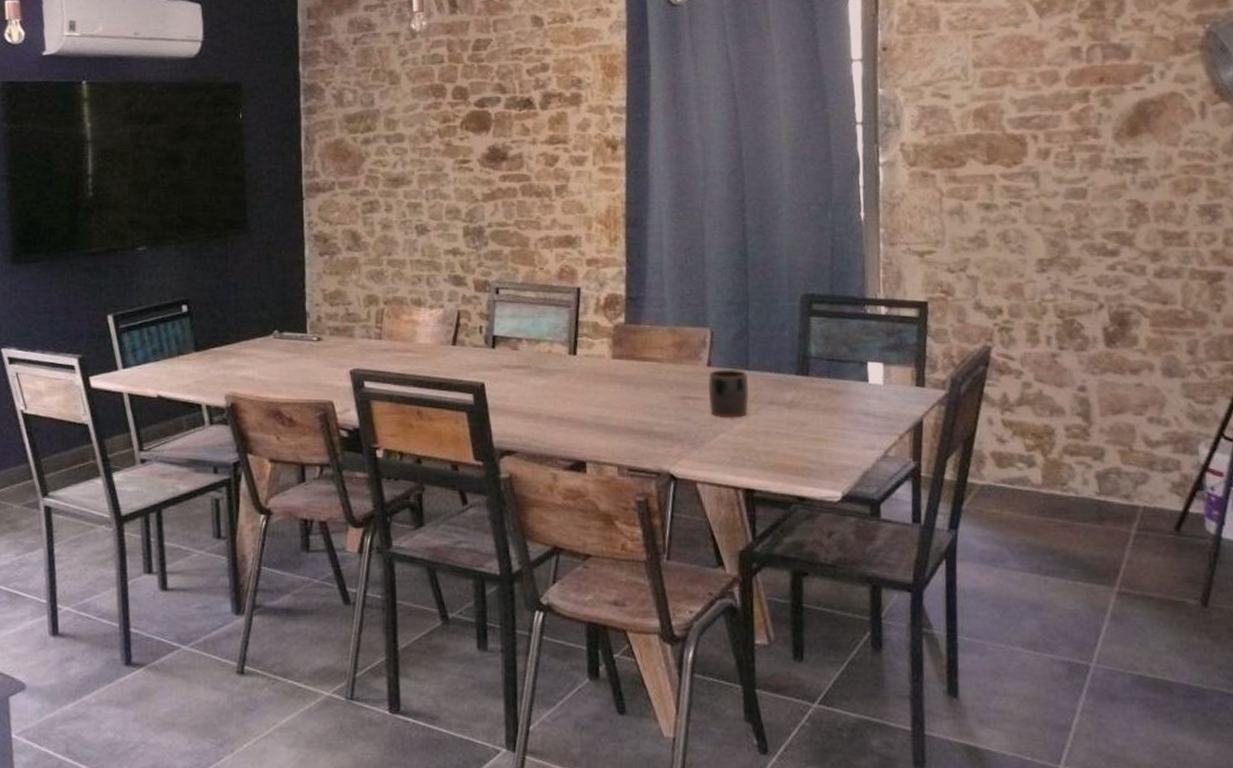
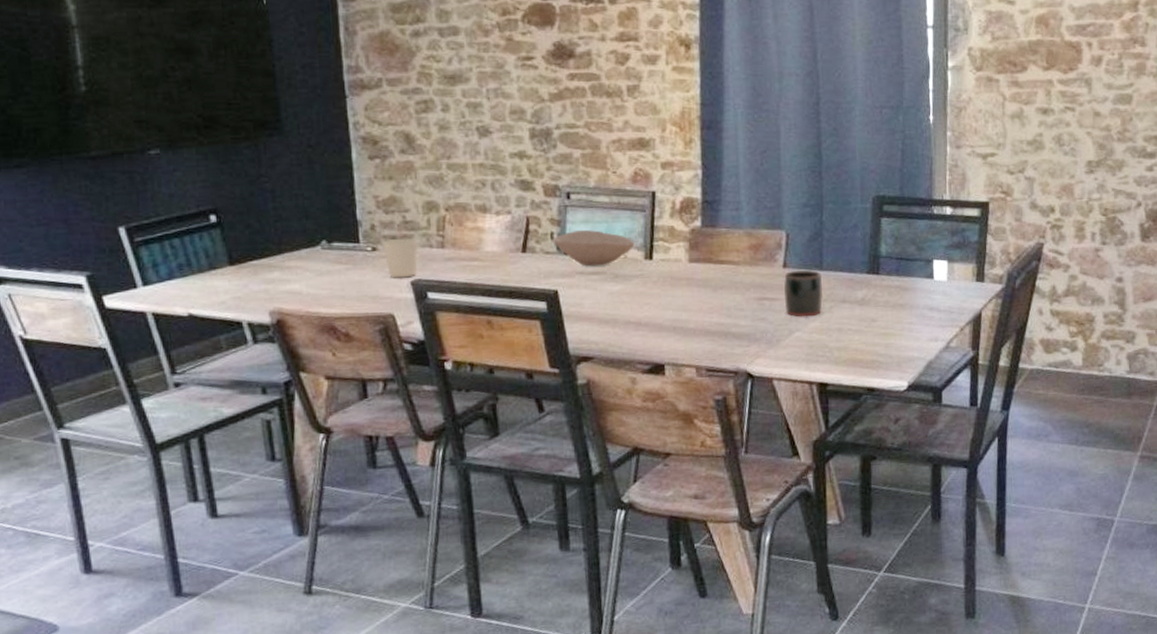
dixie cup: none [327,329,357,367] -> present [383,238,417,278]
bowl: none [481,324,559,361] -> present [552,229,635,267]

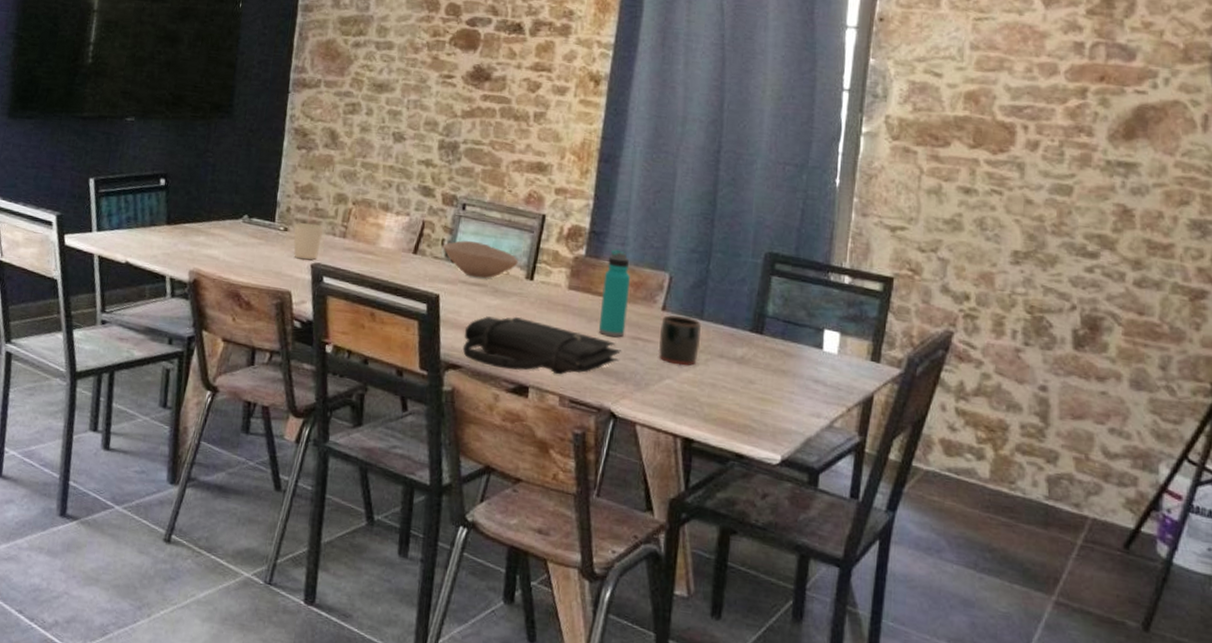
handbag: none [590,298,750,352] -> present [462,316,622,375]
water bottle: none [722,215,751,301] -> present [599,249,630,337]

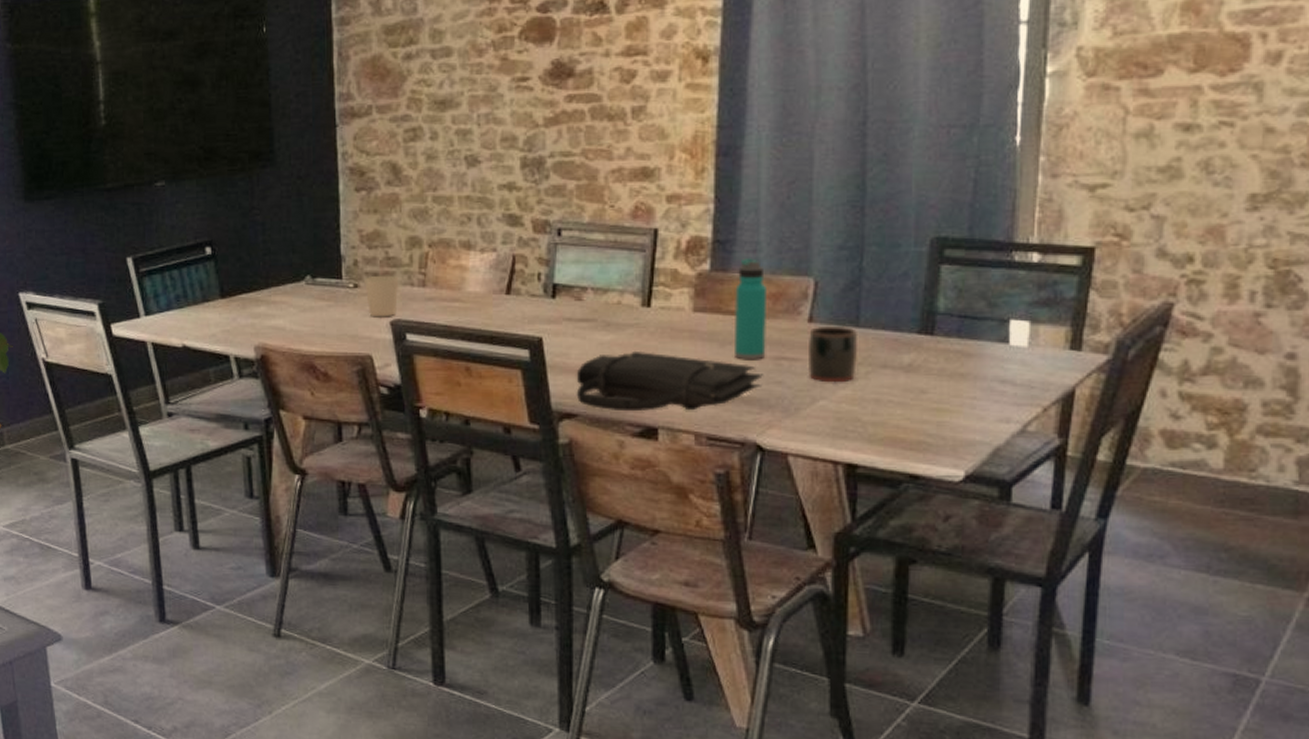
bowl: present [442,240,519,278] -> none [539,270,631,313]

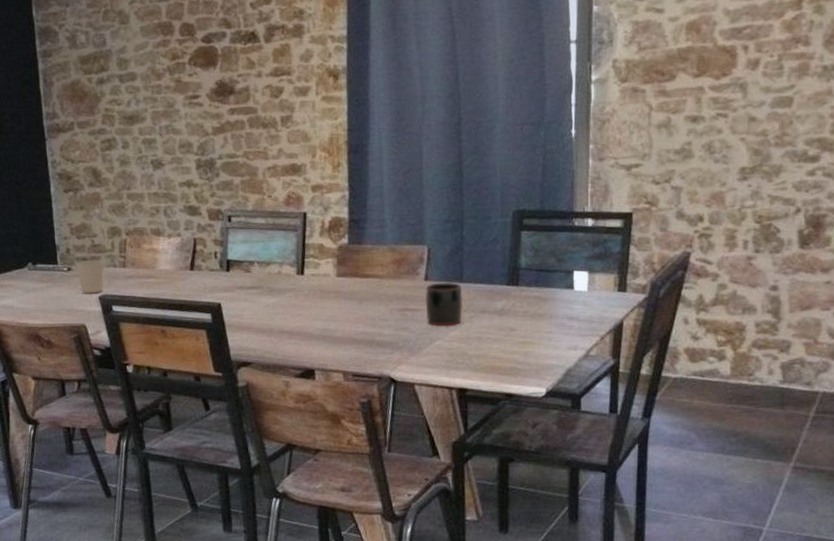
handbag: present [576,350,764,412] -> none [249,309,394,358]
water bottle: present [733,258,768,359] -> none [368,232,394,312]

